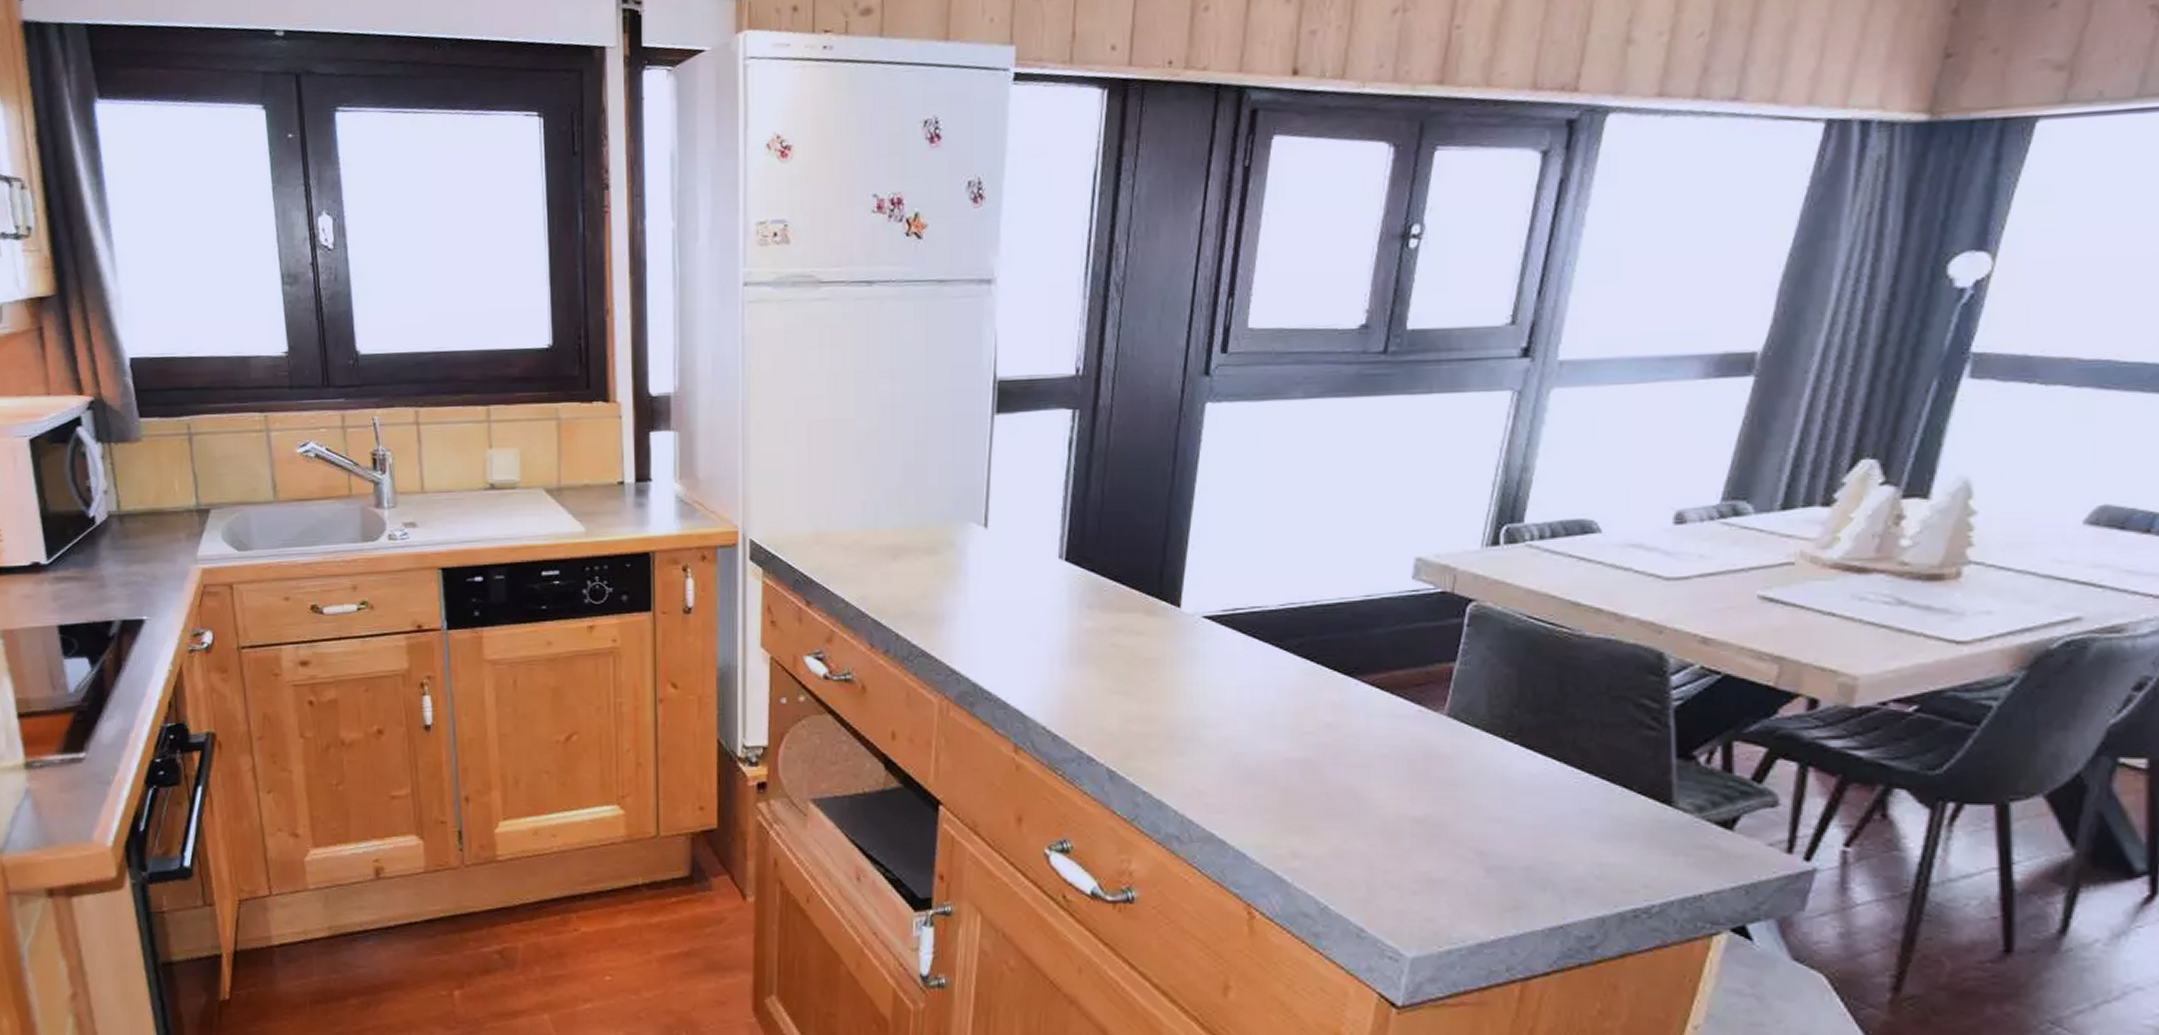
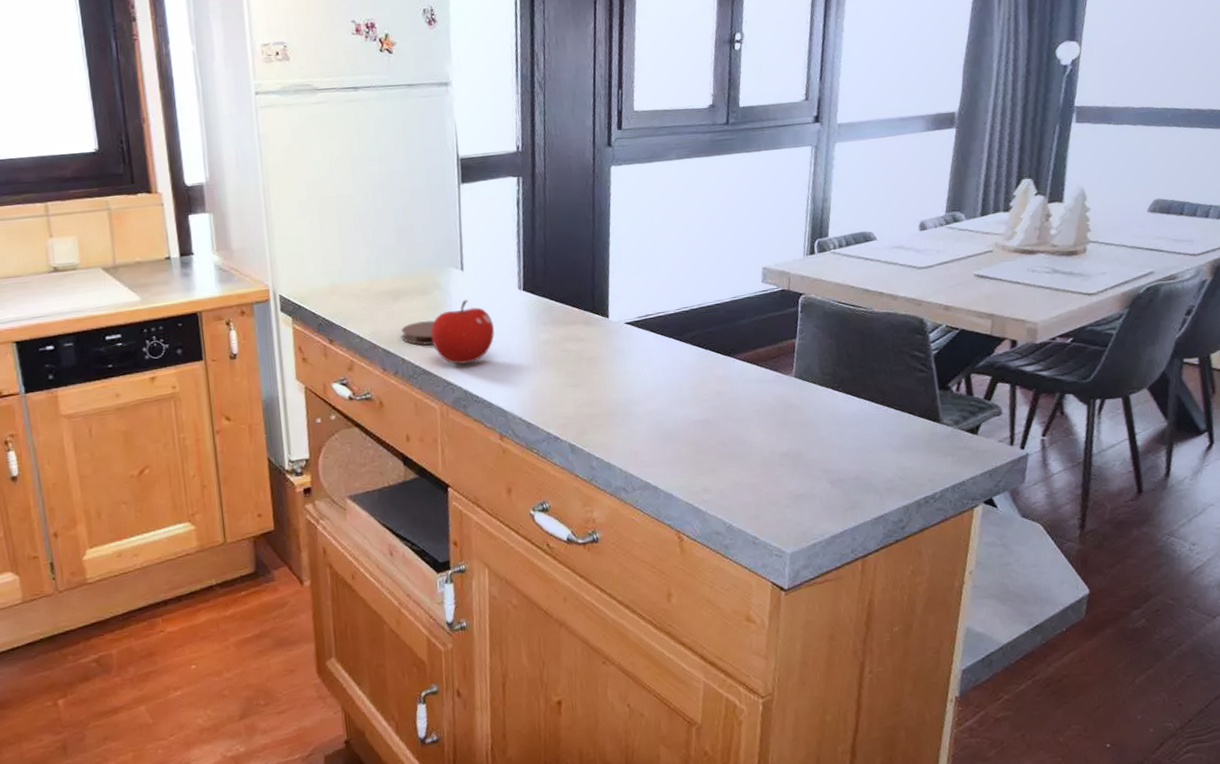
coaster: none [898,588,942,621] -> present [401,320,434,345]
fruit: none [936,565,1022,649] -> present [431,299,495,365]

